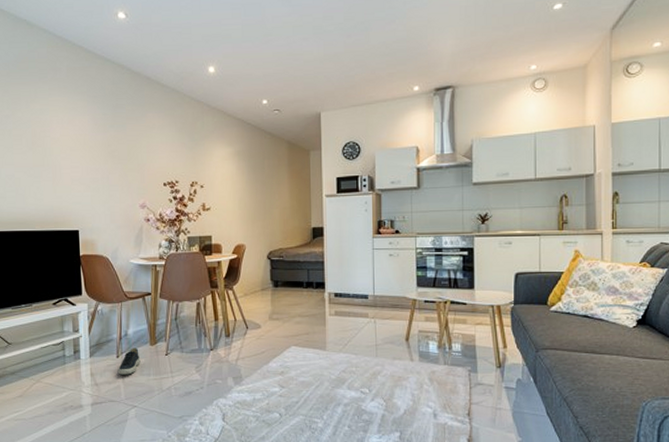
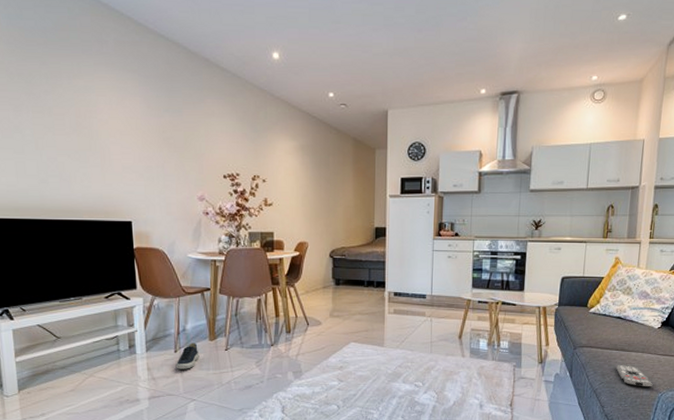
remote control: none [588,368,634,396] -> present [616,364,653,388]

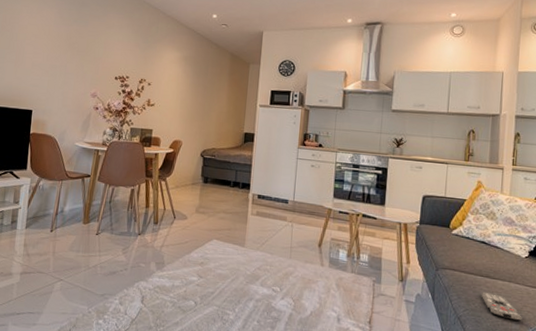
shoe: present [175,342,200,369] -> none [49,224,73,249]

